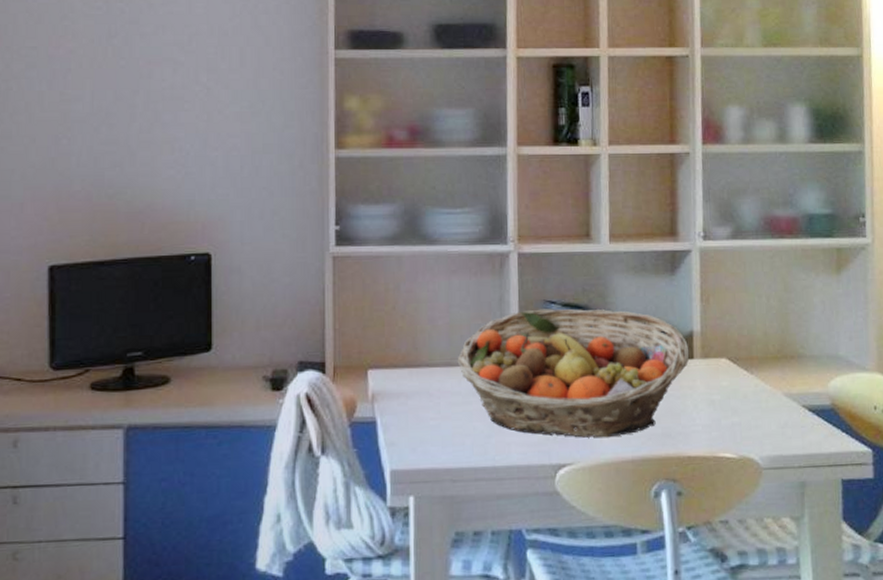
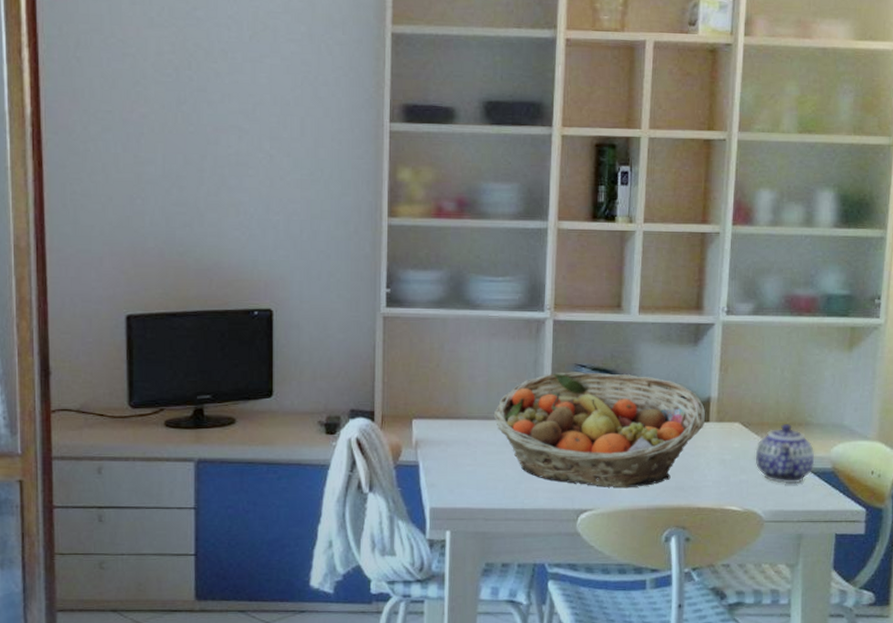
teapot: none [746,357,812,424] -> present [755,424,815,483]

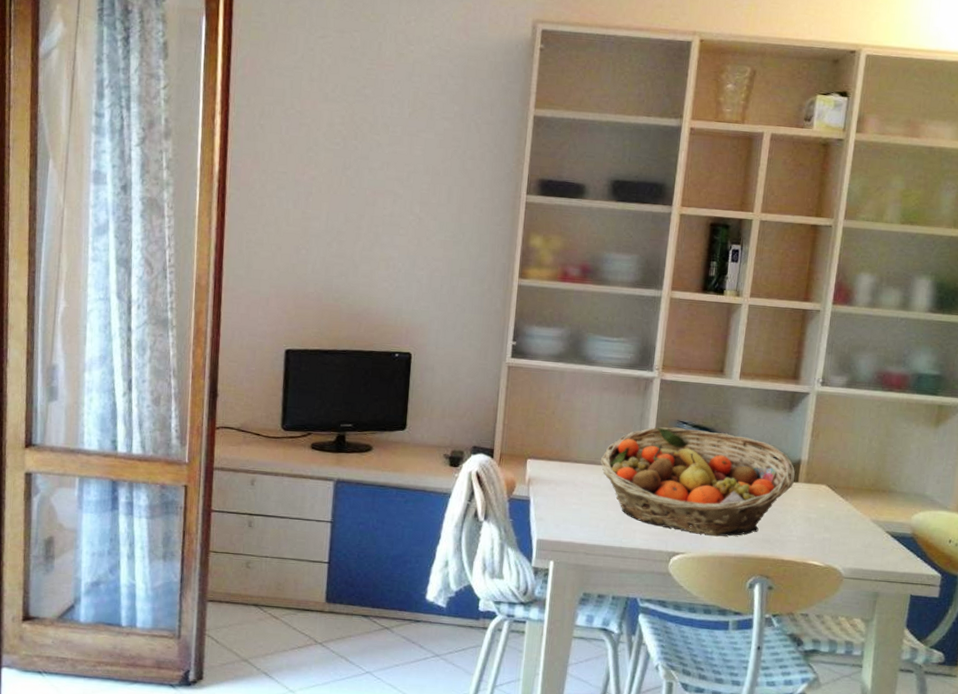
teapot: present [755,424,815,483] -> none [839,489,896,545]

